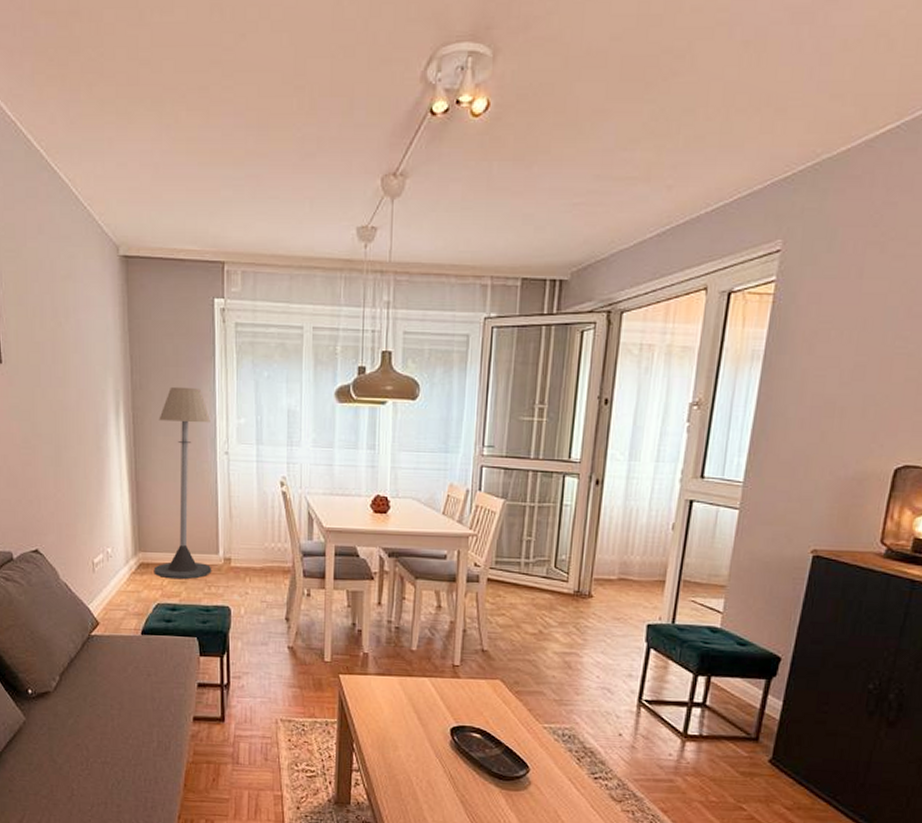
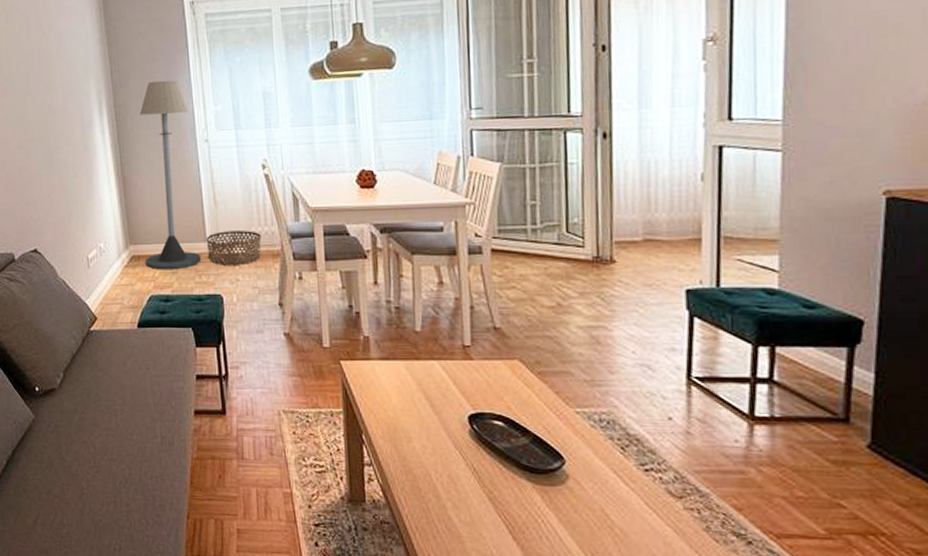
basket: none [218,545,274,579] -> present [206,230,261,265]

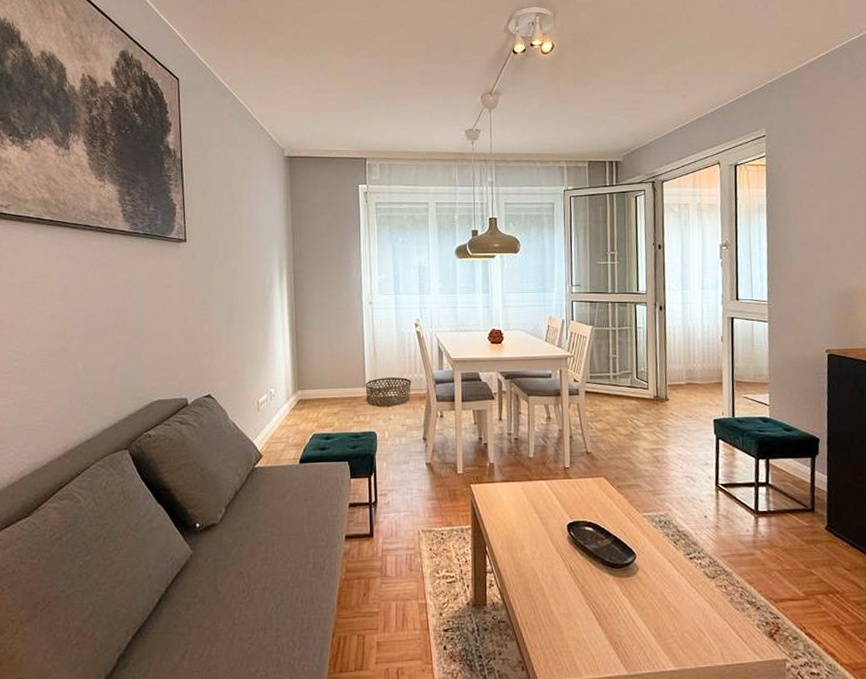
floor lamp: present [139,80,202,270] -> none [310,252,360,412]

